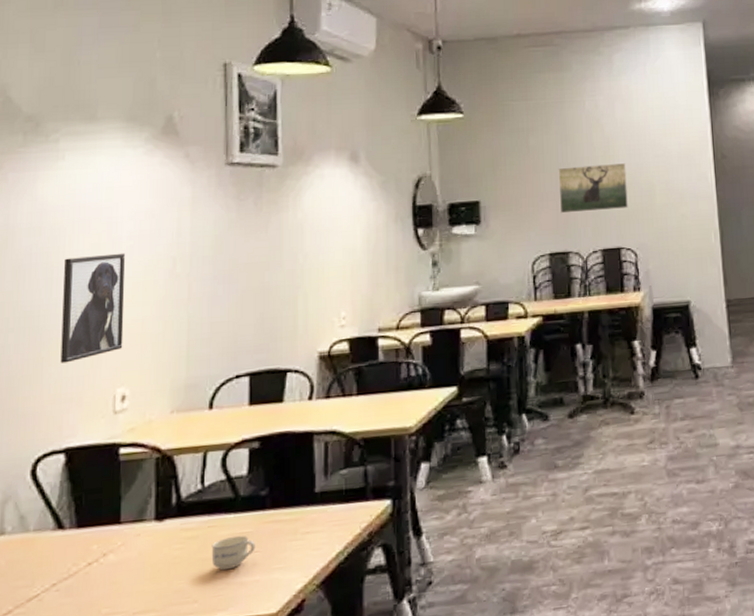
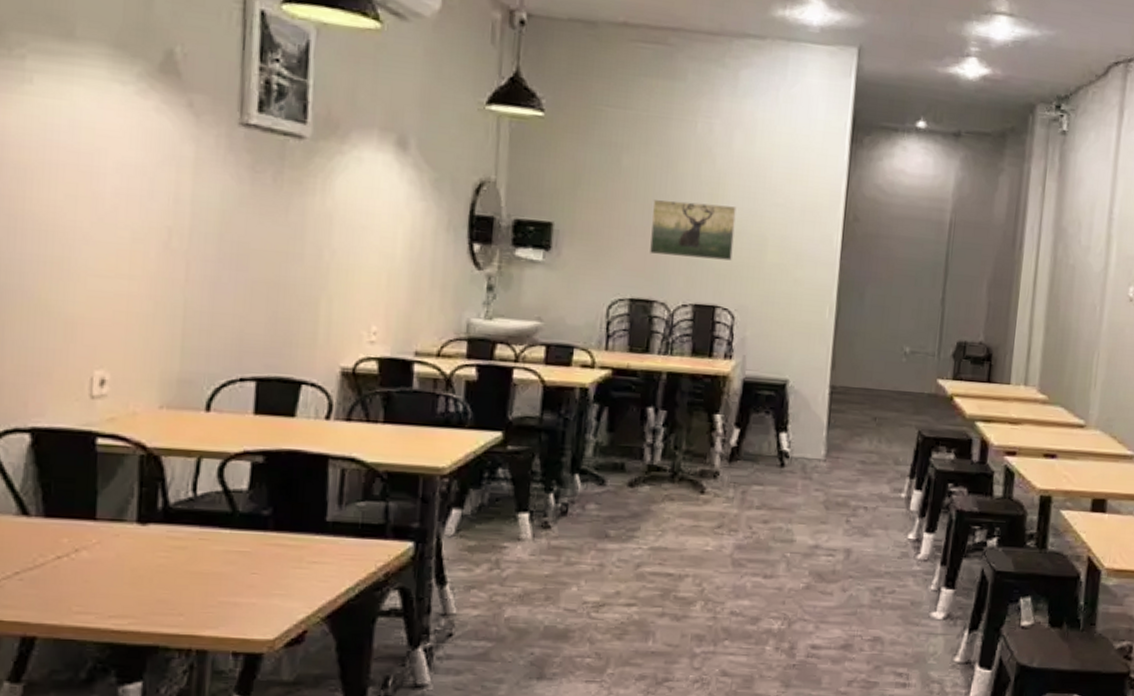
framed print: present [60,253,125,364] -> none [26,206,108,332]
cup: present [211,535,256,571] -> none [201,553,254,588]

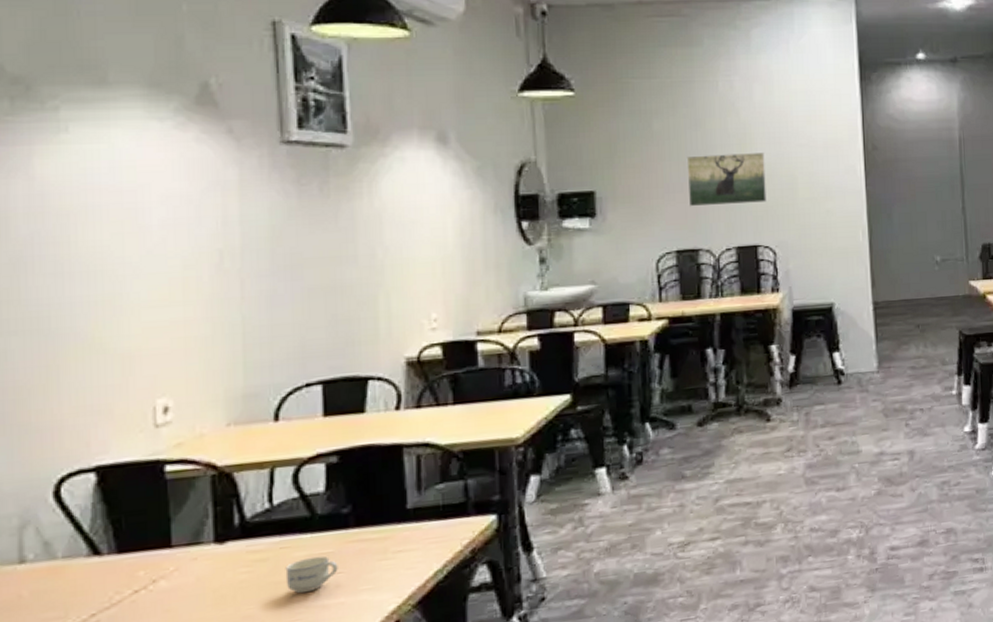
cup: none [201,553,254,588] -> present [285,555,338,594]

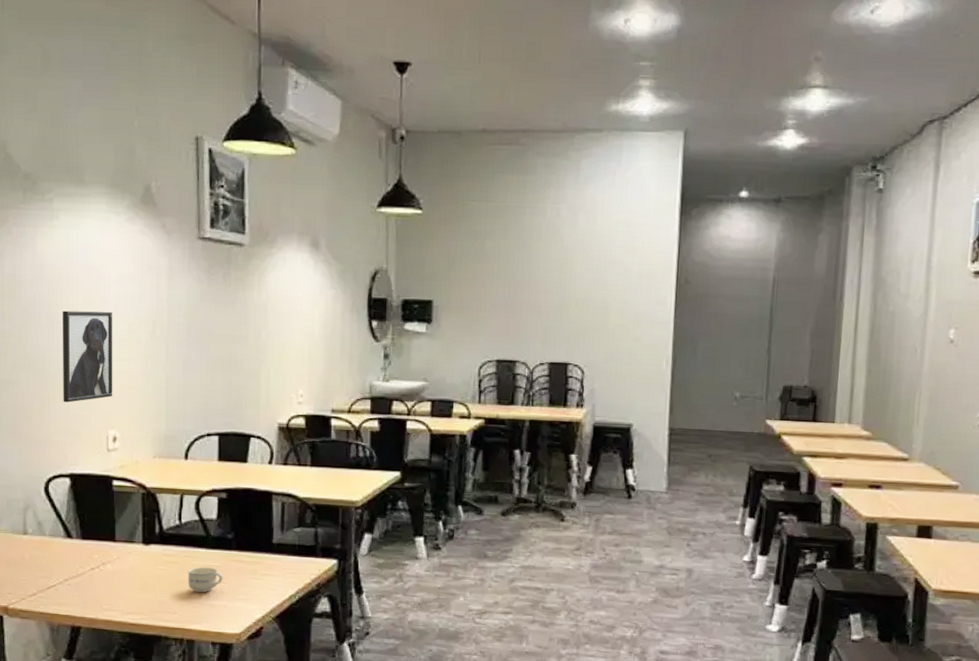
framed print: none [78,244,162,371] -> present [63,310,113,403]
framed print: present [686,153,767,207] -> none [511,275,582,324]

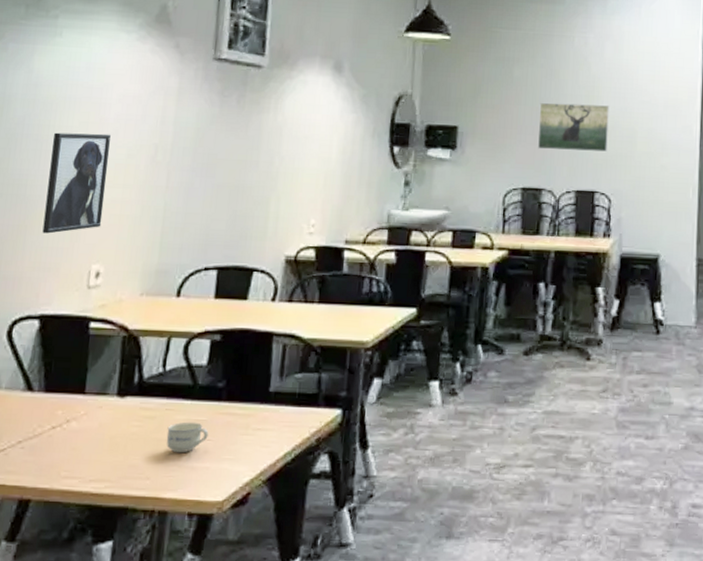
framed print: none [511,275,582,324] -> present [537,102,609,152]

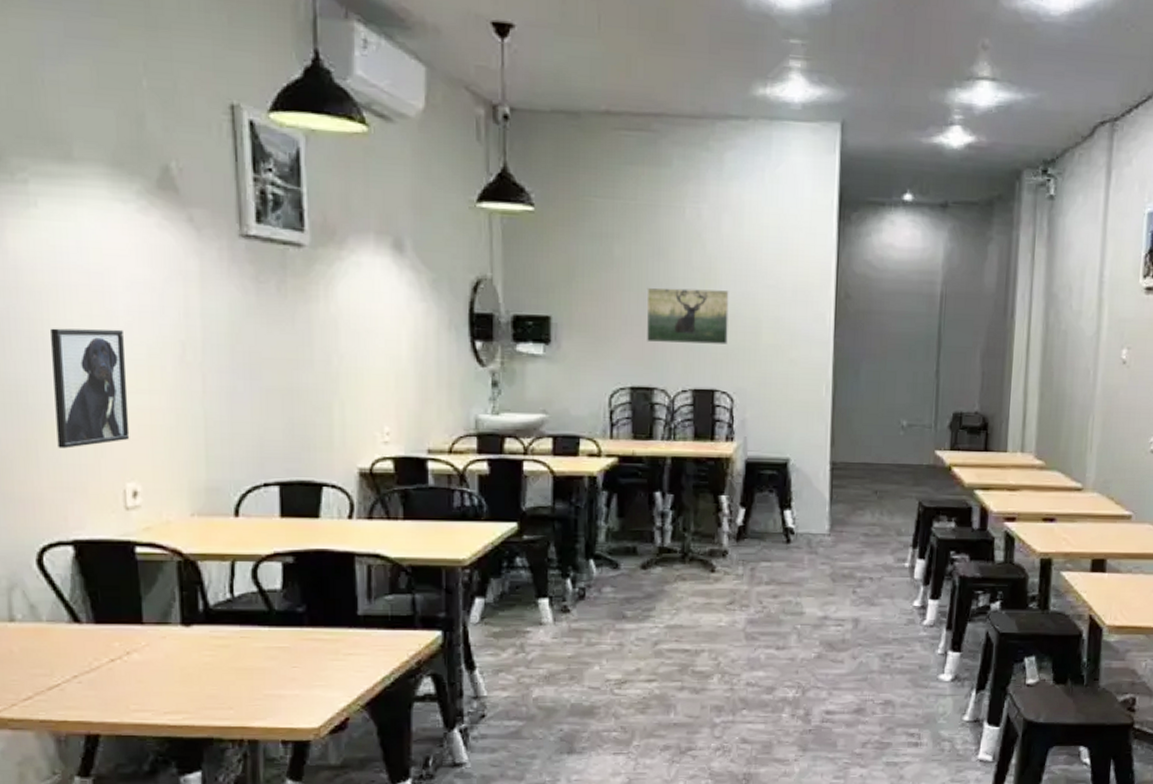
cup: present [166,421,209,453] -> none [245,649,294,682]

